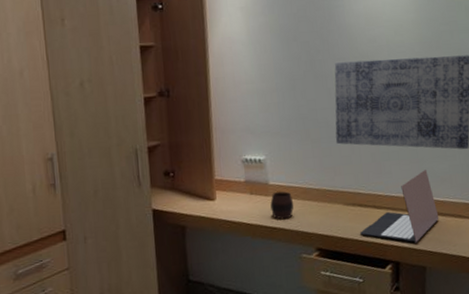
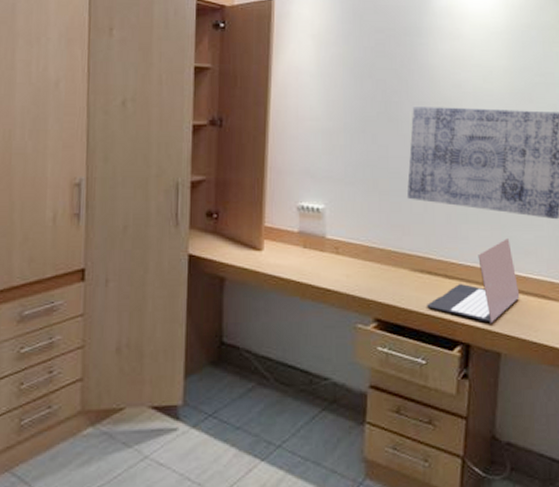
cup: present [270,191,294,220] -> none [326,248,353,281]

